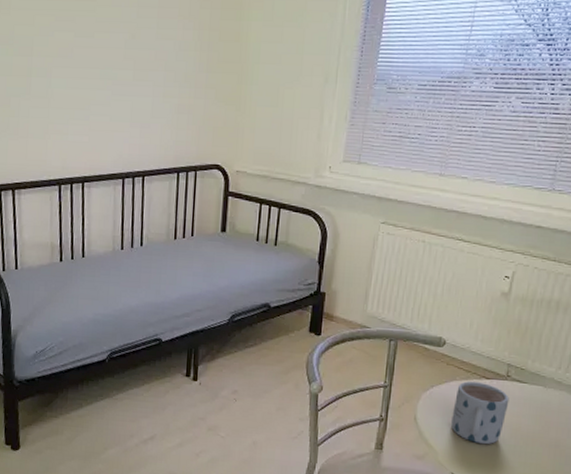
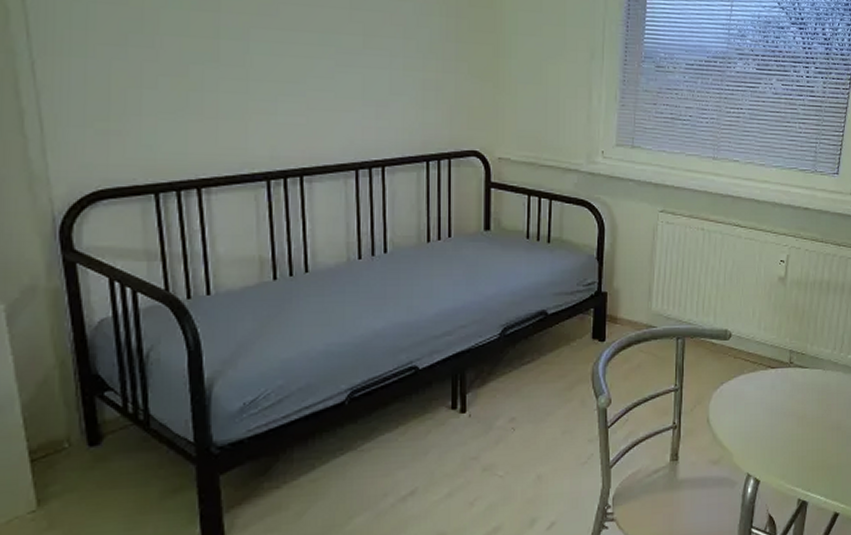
mug: present [451,381,509,445] -> none [743,373,794,438]

